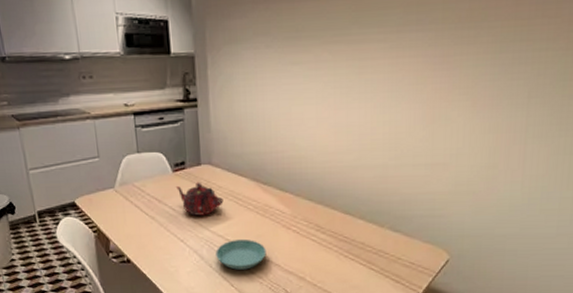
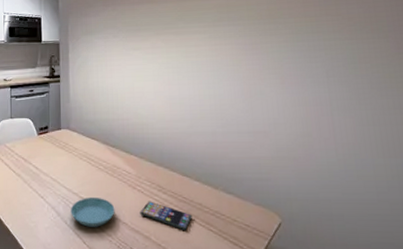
teapot: present [176,182,224,216] -> none [40,144,78,174]
smartphone: none [294,241,353,271] -> present [140,201,192,231]

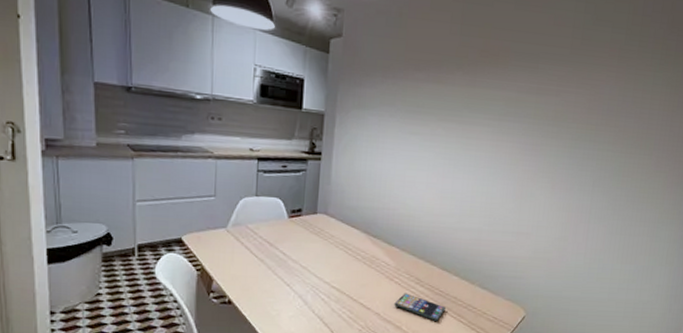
saucer: present [70,197,115,227] -> none [320,286,369,317]

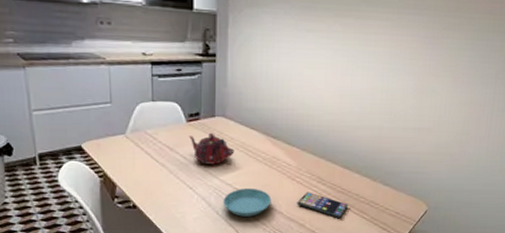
teapot: none [290,229,334,262] -> present [189,132,234,165]
saucer: none [320,286,369,317] -> present [223,187,271,217]

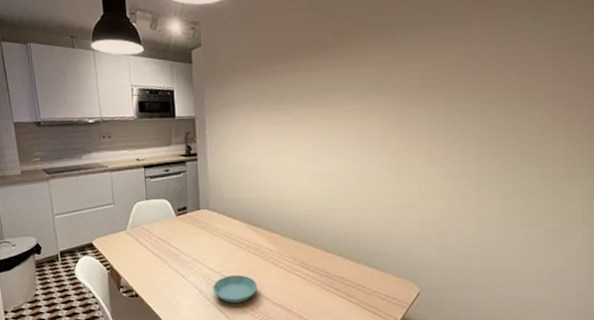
teapot: present [189,132,234,165] -> none [179,224,220,254]
smartphone: present [297,192,348,219] -> none [282,276,334,304]

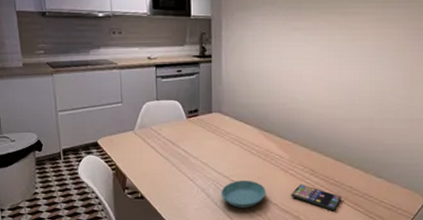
smartphone: none [282,276,334,304] -> present [291,184,342,211]

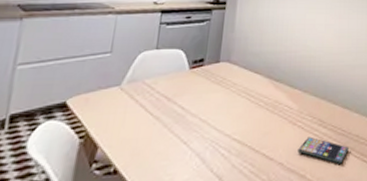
saucer: present [221,180,266,208] -> none [219,137,272,173]

